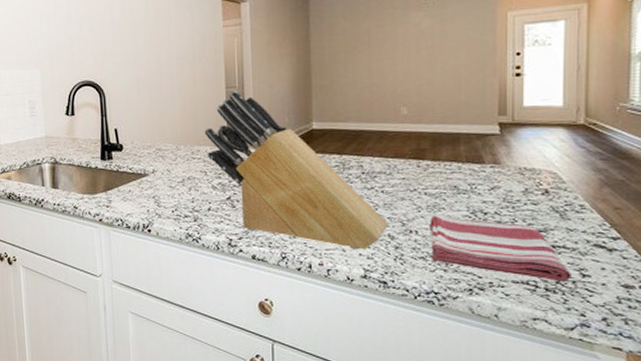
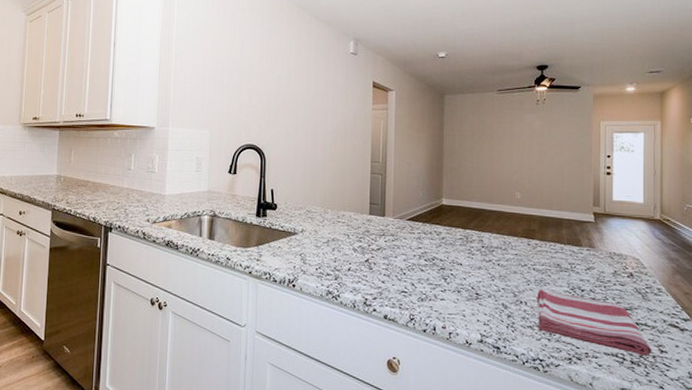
knife block: present [204,90,389,250] -> none [350,165,503,316]

